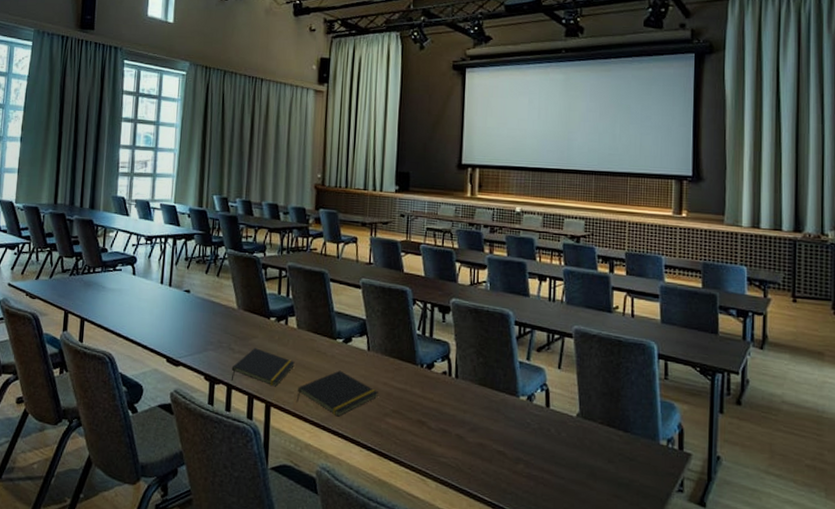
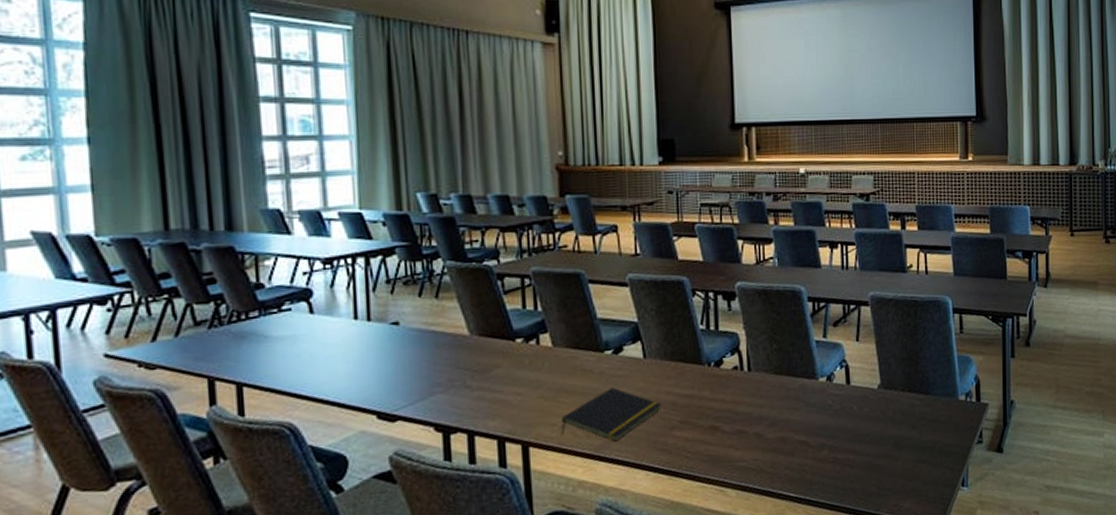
notepad: present [231,348,295,387] -> none [470,379,554,426]

